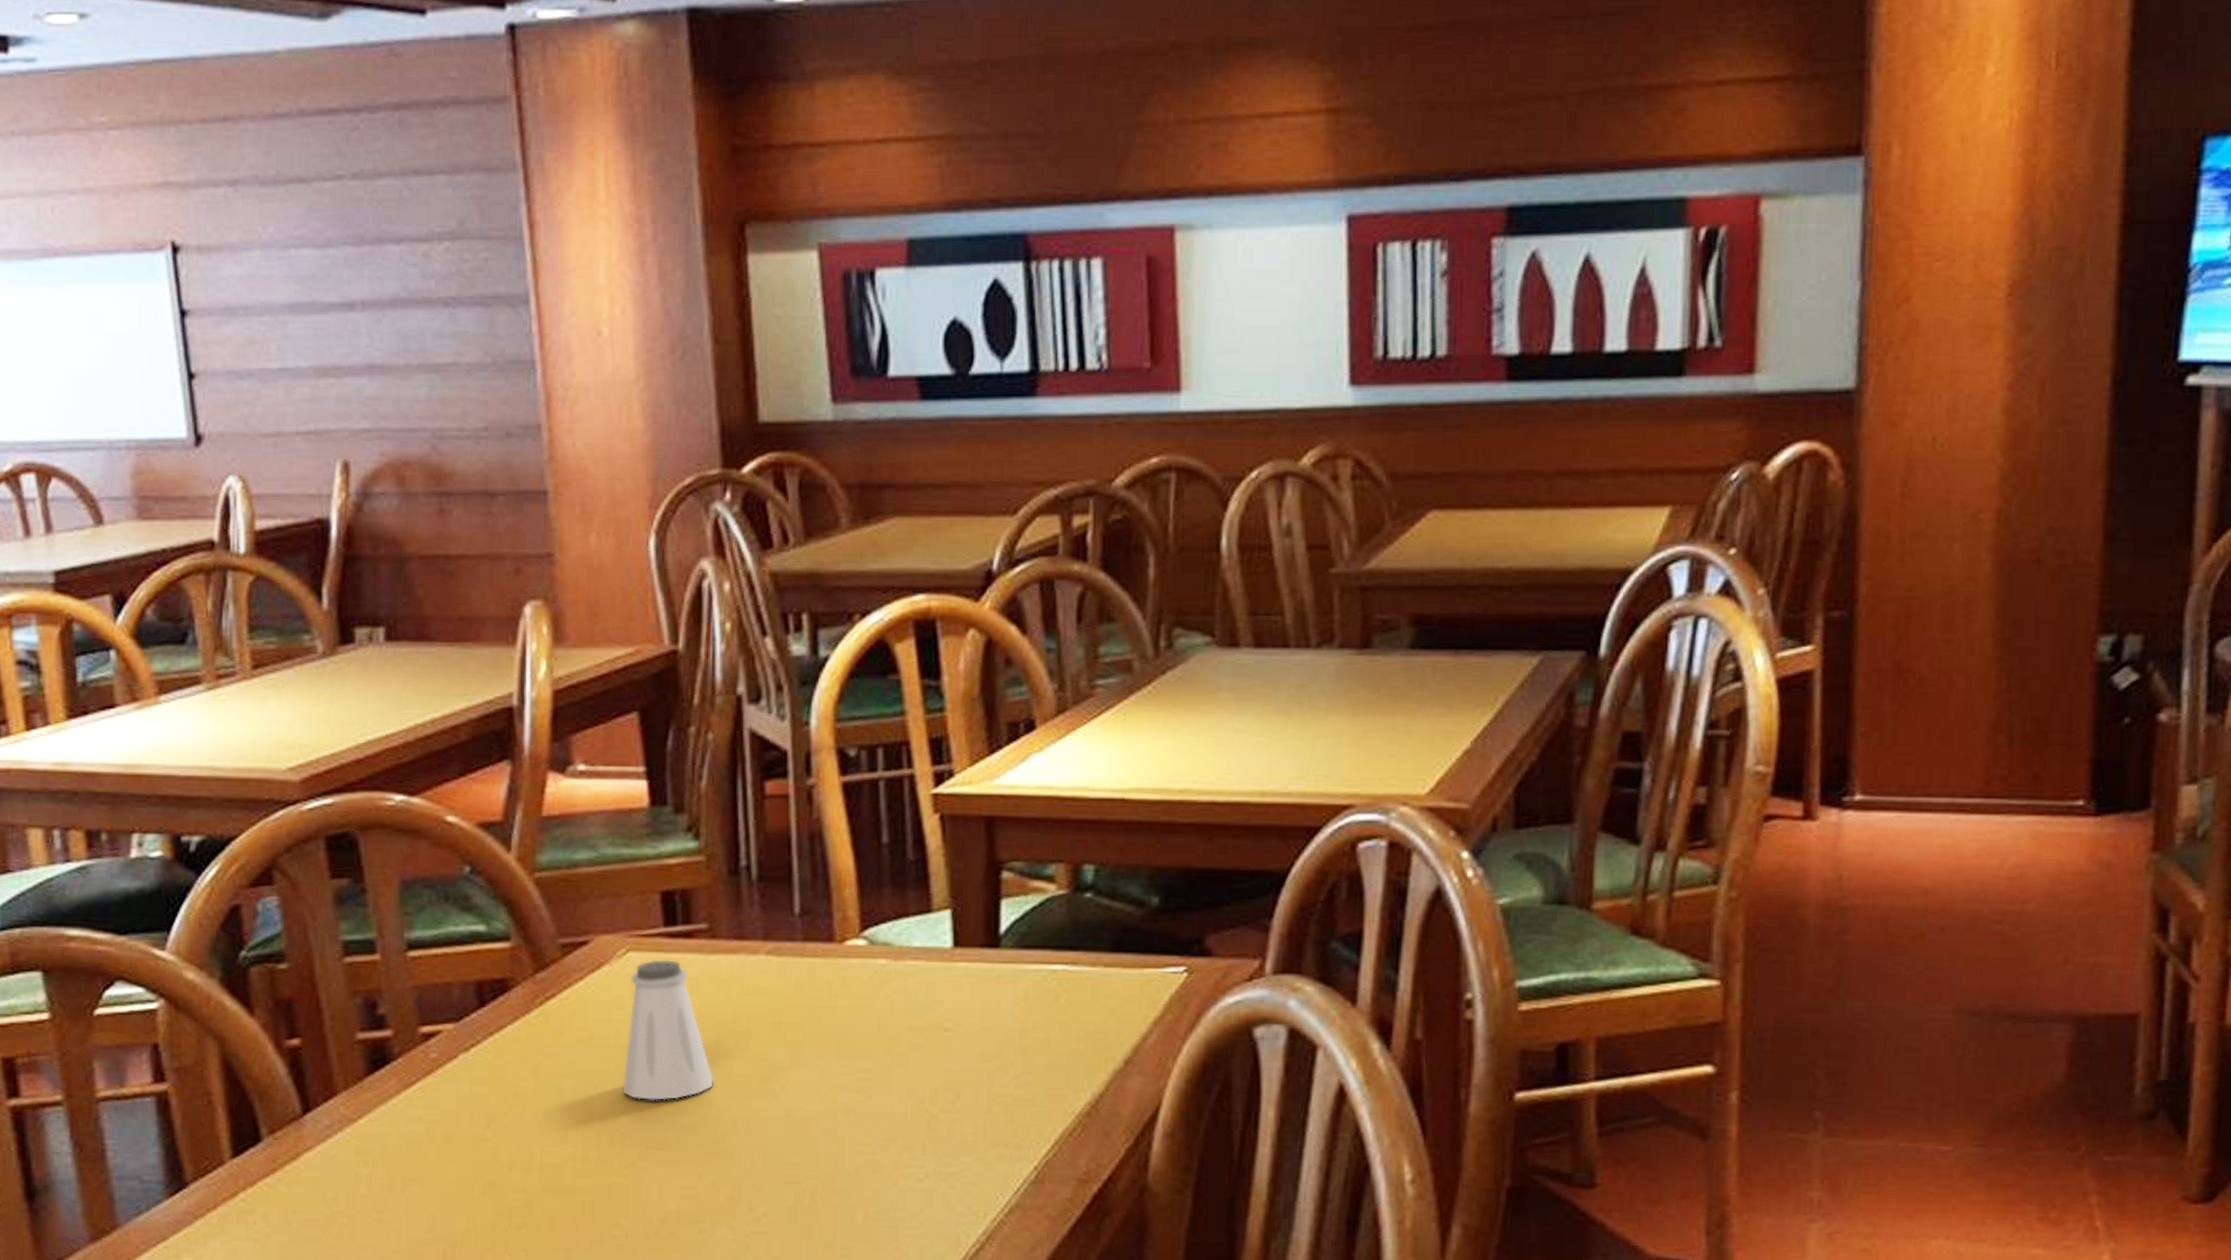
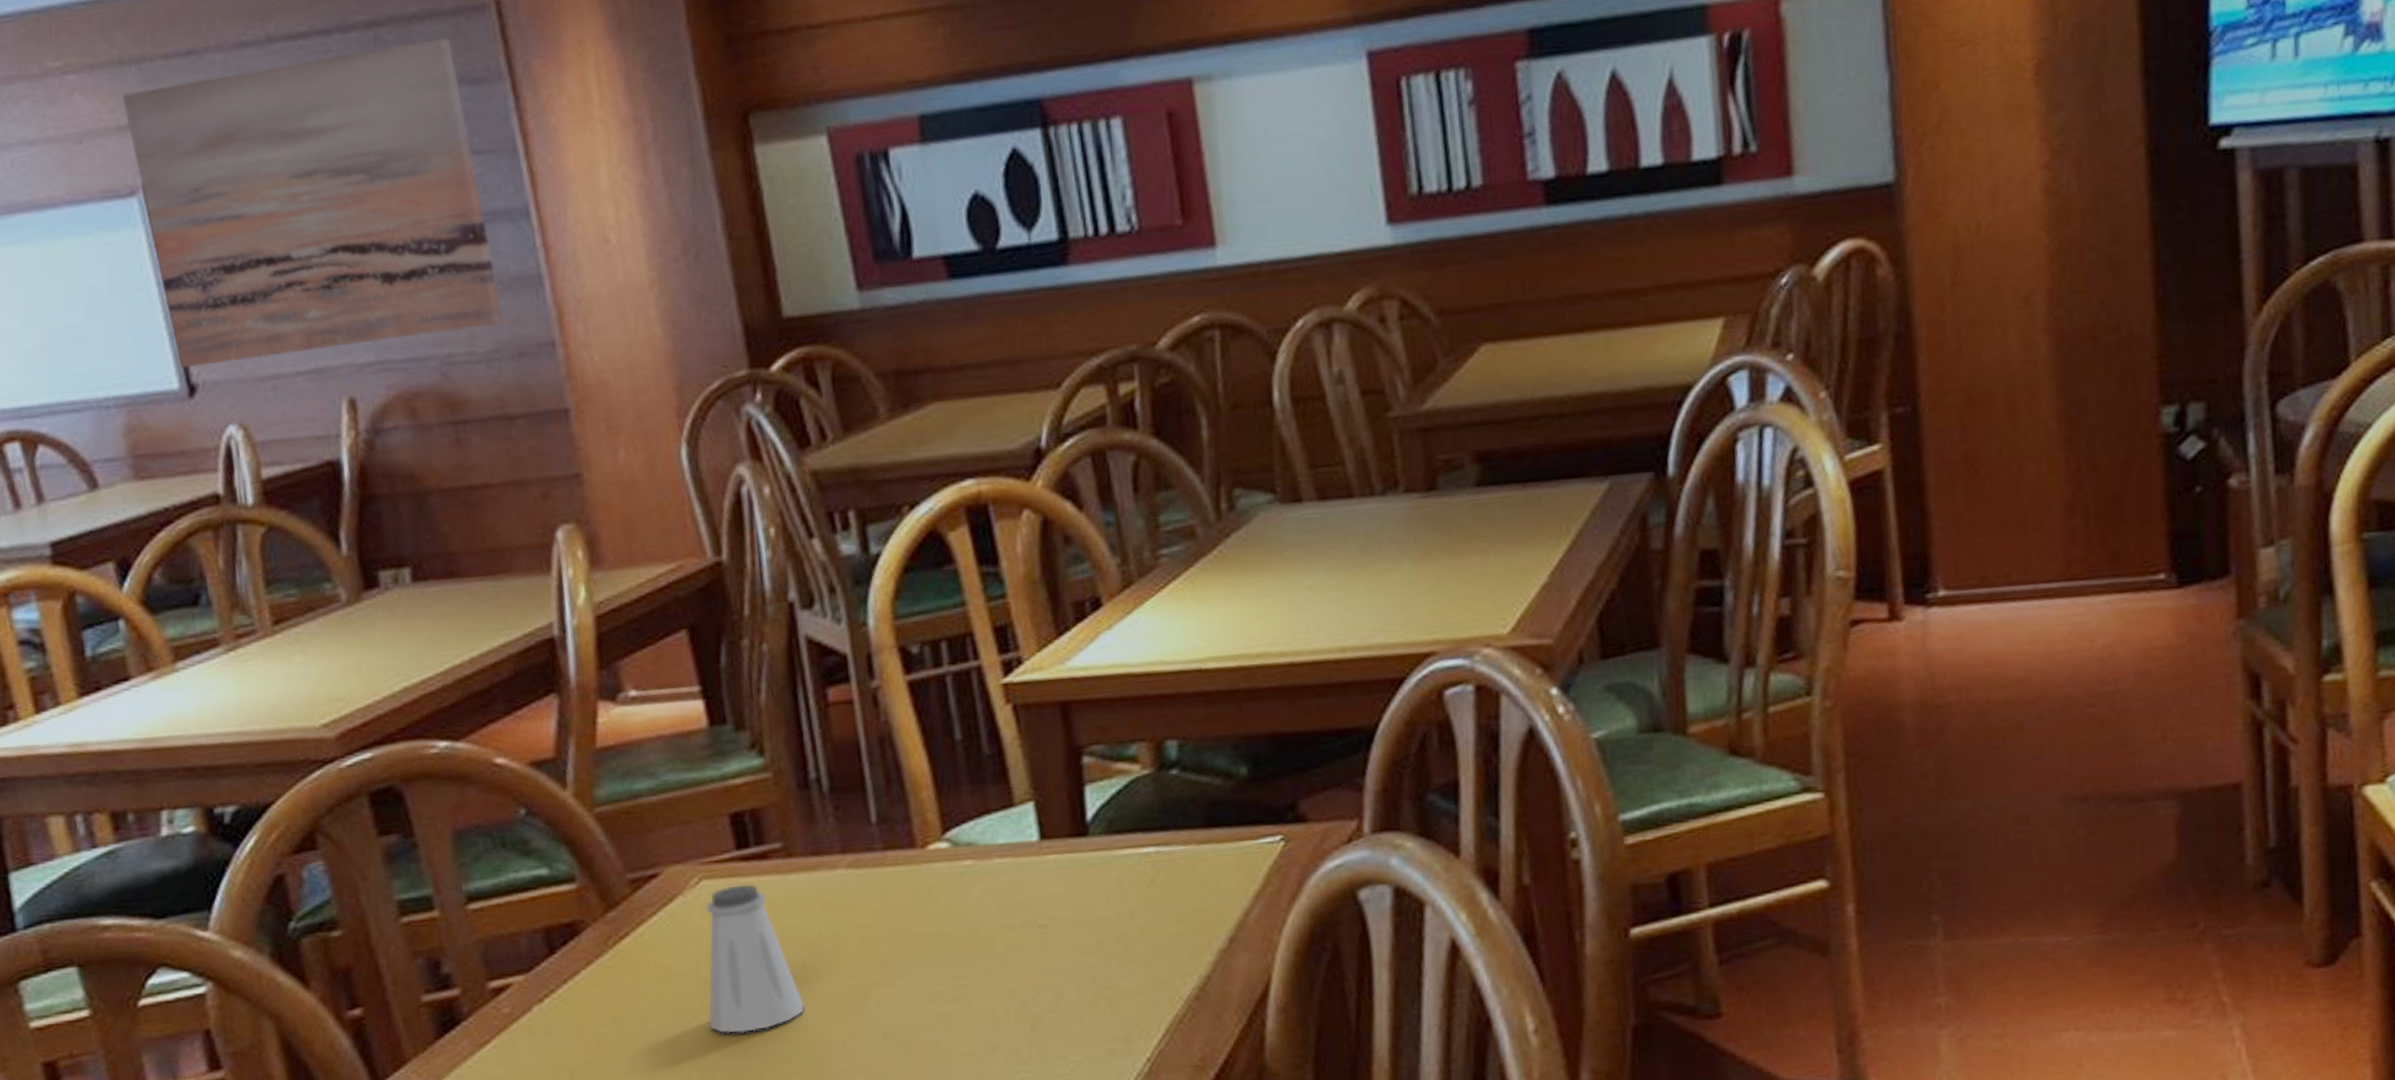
wall art: none [159,125,495,418] -> present [122,38,504,369]

